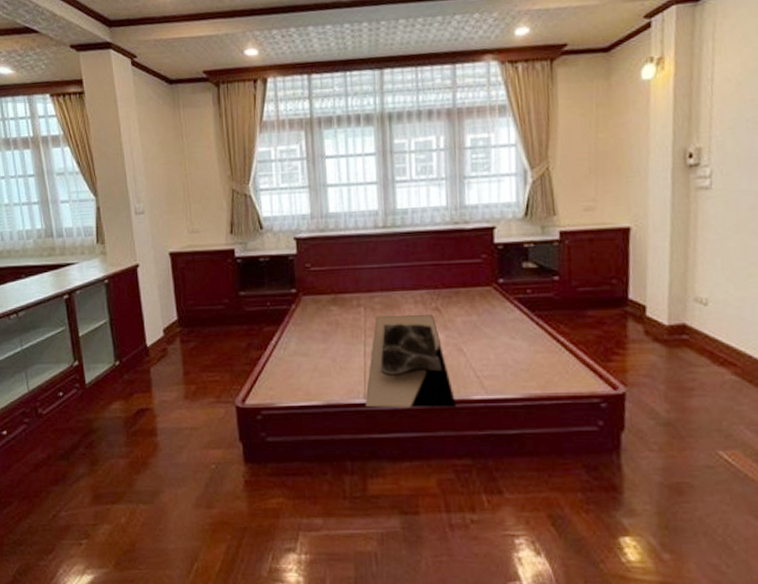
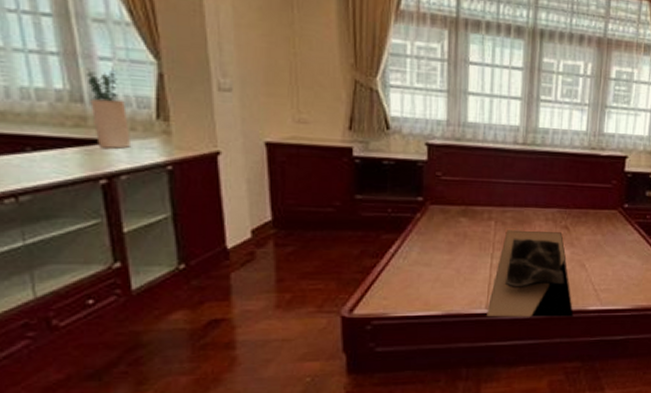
vase: none [54,207,81,270] -> present [86,67,130,149]

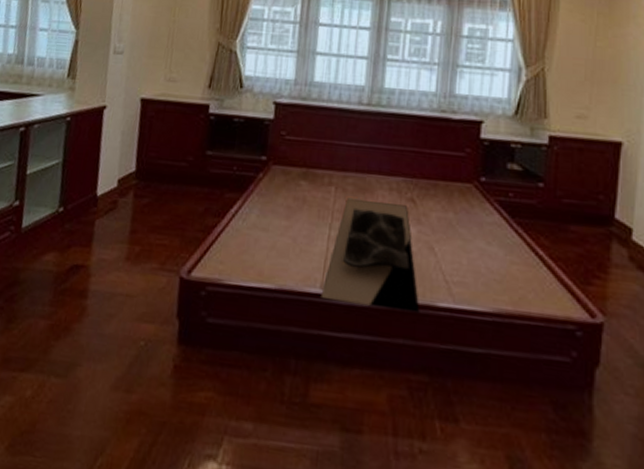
vase: present [86,67,130,149] -> none [25,36,49,102]

